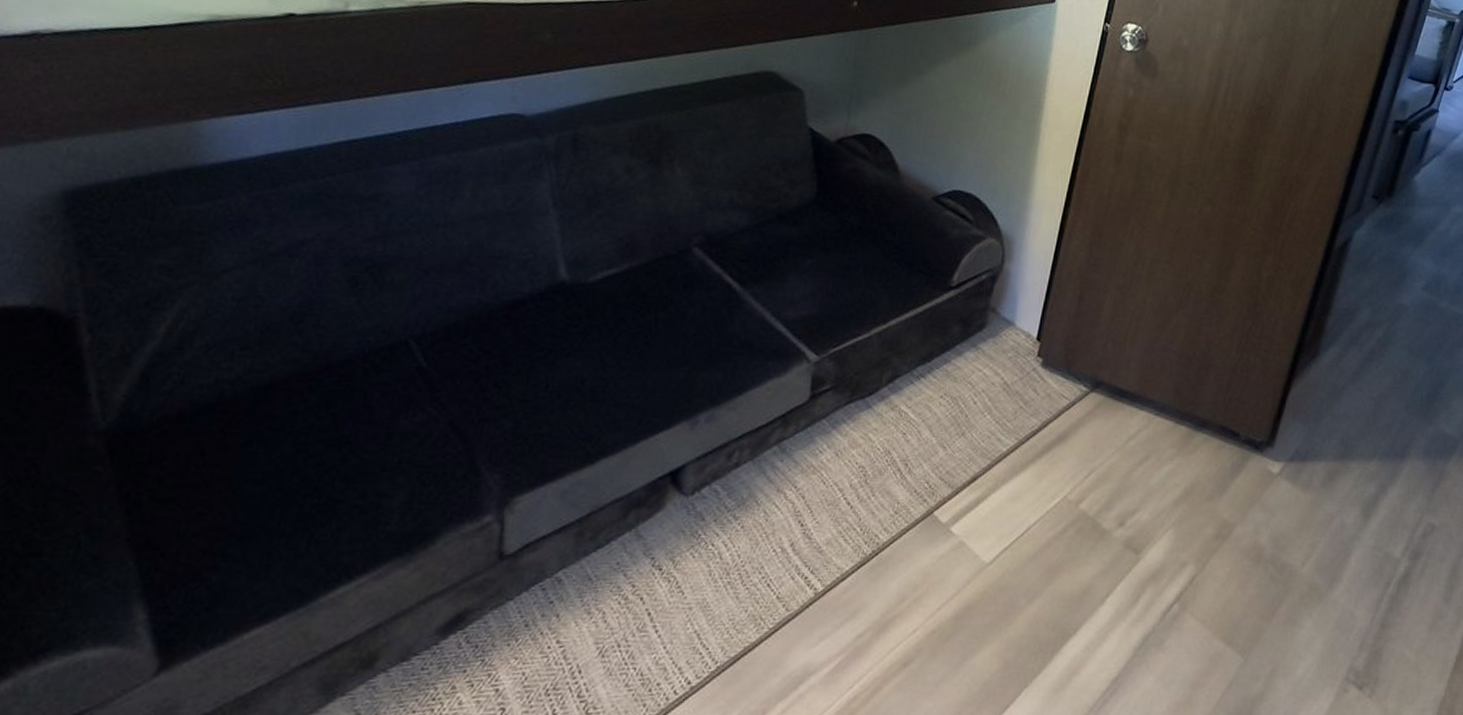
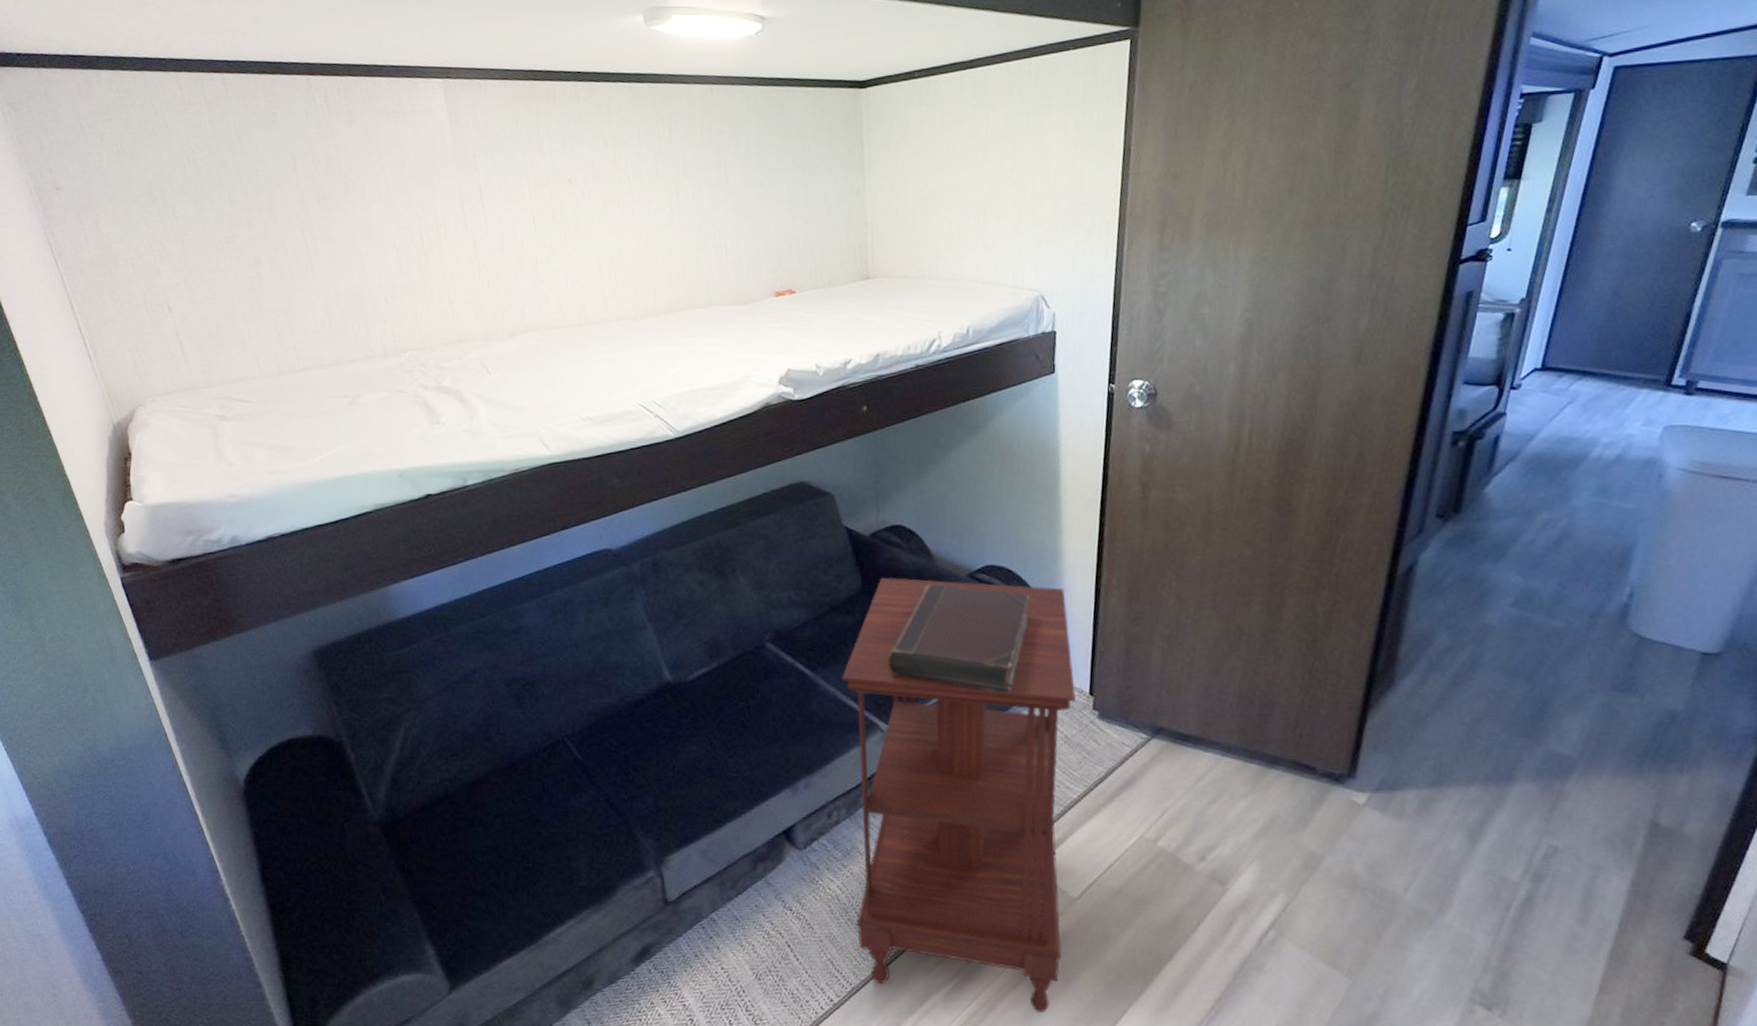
side table: none [735,188,1029,696] -> present [841,577,1076,1012]
book: none [829,203,992,333] -> present [887,584,1029,695]

